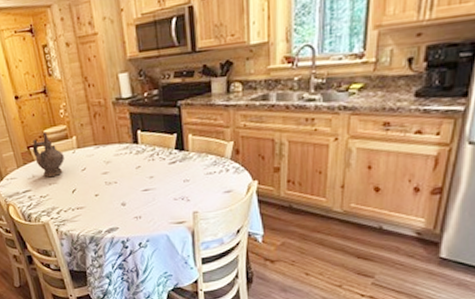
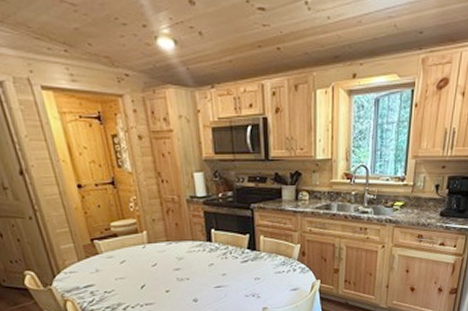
ceremonial vessel: present [32,132,64,178] -> none [96,225,133,273]

